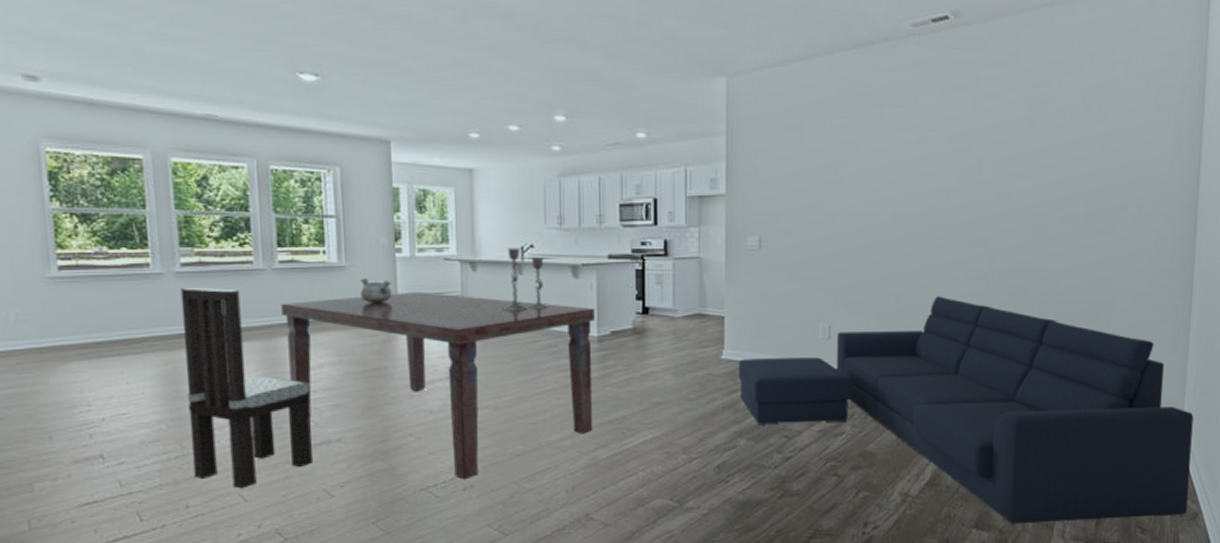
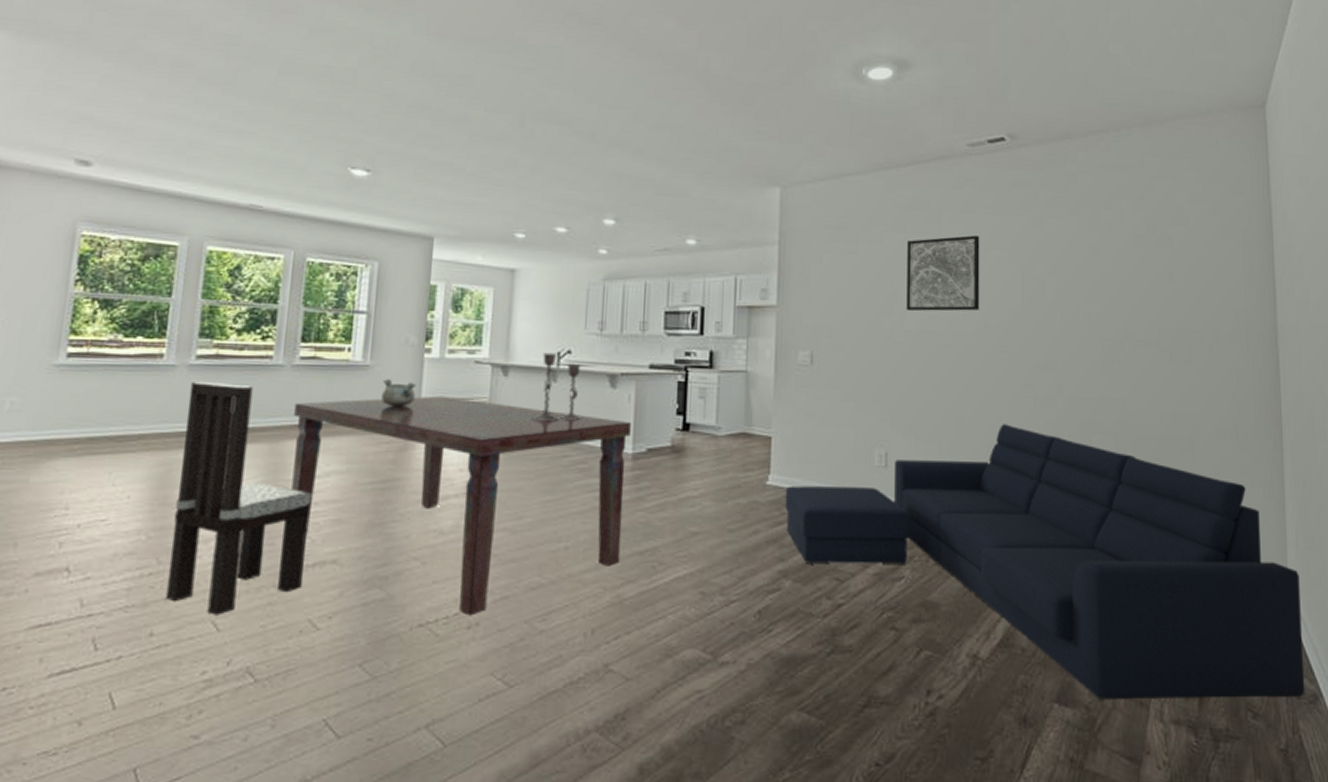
wall art: none [849,118,921,195] -> present [906,235,980,312]

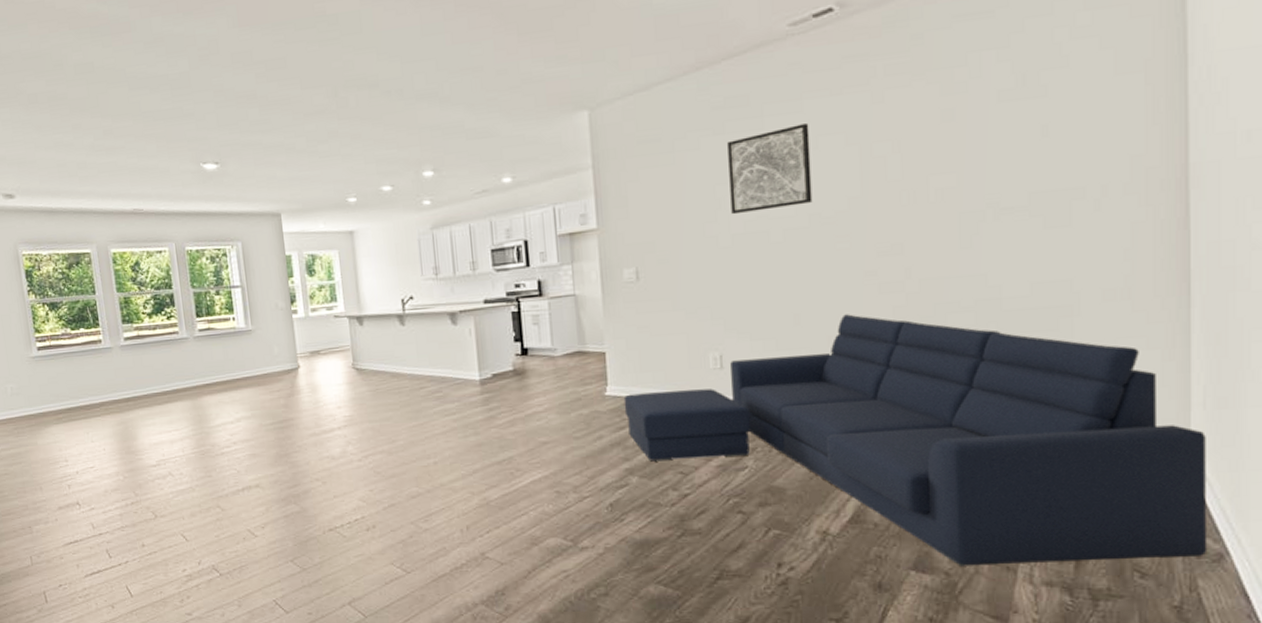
dining chair: present [165,381,312,615] -> none [125,357,237,530]
dining table: present [291,395,631,616] -> none [203,348,482,521]
decorative bowl: present [381,379,417,407] -> none [265,339,293,362]
candlestick: present [532,352,583,422] -> none [389,300,432,361]

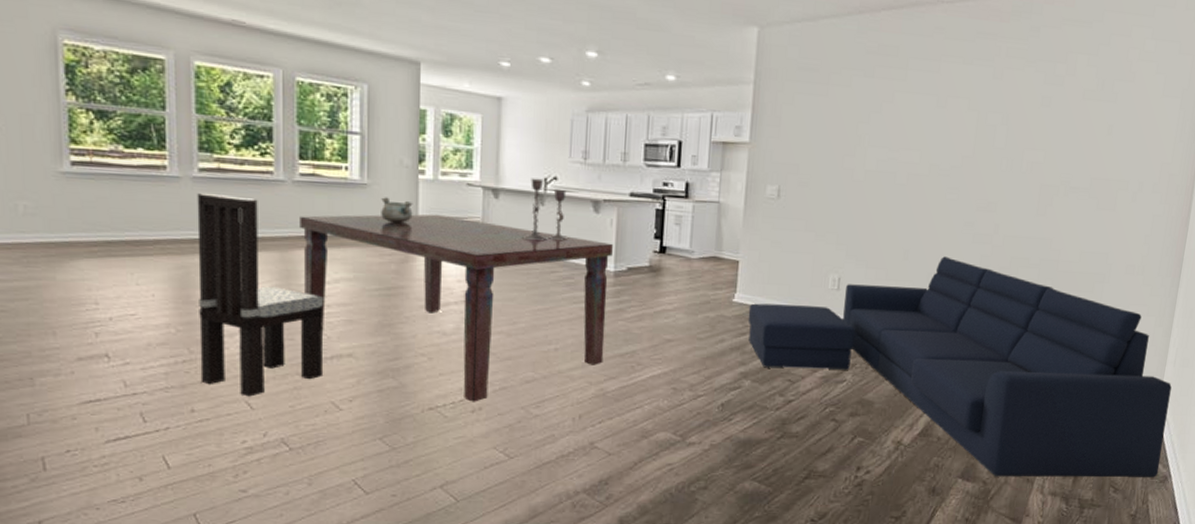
dining chair: none [125,357,237,530] -> present [197,192,324,397]
dining table: none [203,348,482,521] -> present [300,214,613,402]
decorative bowl: none [265,339,293,362] -> present [381,197,413,224]
candlestick: none [389,300,432,361] -> present [522,178,569,241]
wall art: present [727,123,813,215] -> none [868,83,943,155]

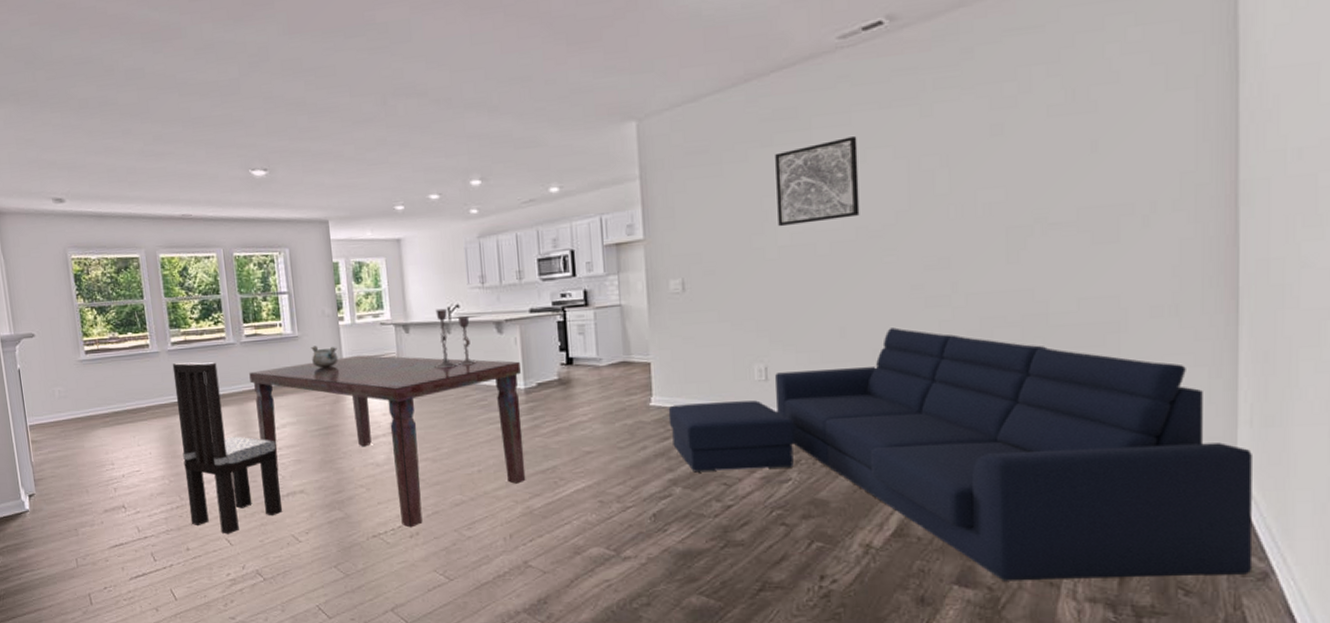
wall art: none [868,83,943,155] -> present [775,136,860,227]

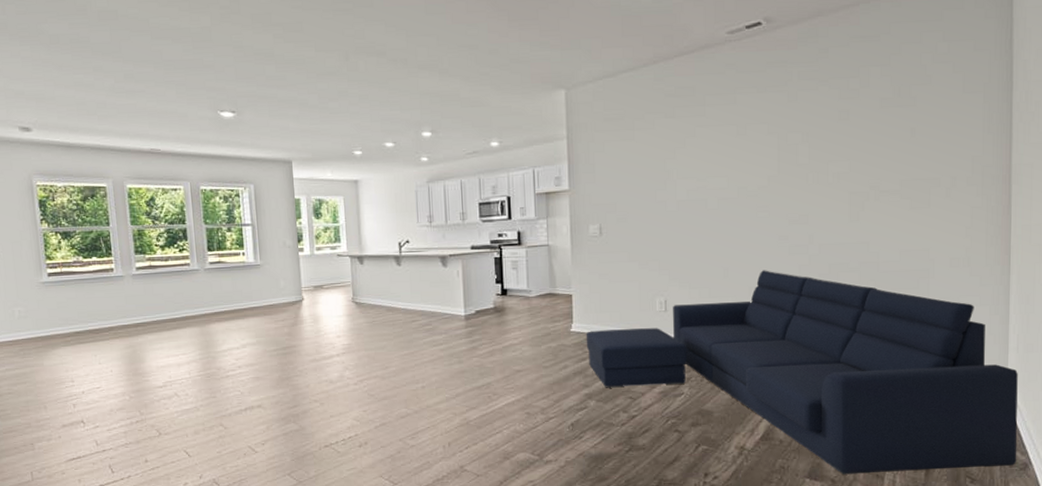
dining chair: present [172,362,282,534] -> none [136,286,240,447]
dining table: present [249,355,526,528] -> none [212,283,464,438]
decorative bowl: present [311,346,338,368] -> none [272,273,297,294]
candlestick: present [435,308,477,369] -> none [386,243,424,297]
wall art: present [775,136,860,227] -> none [676,114,741,185]

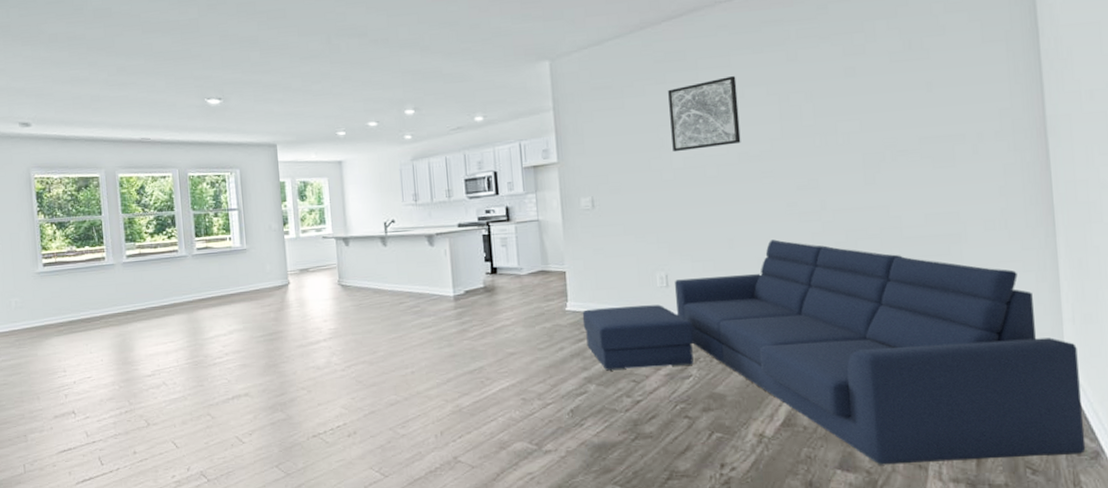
wall art: none [676,114,741,185] -> present [668,76,741,152]

